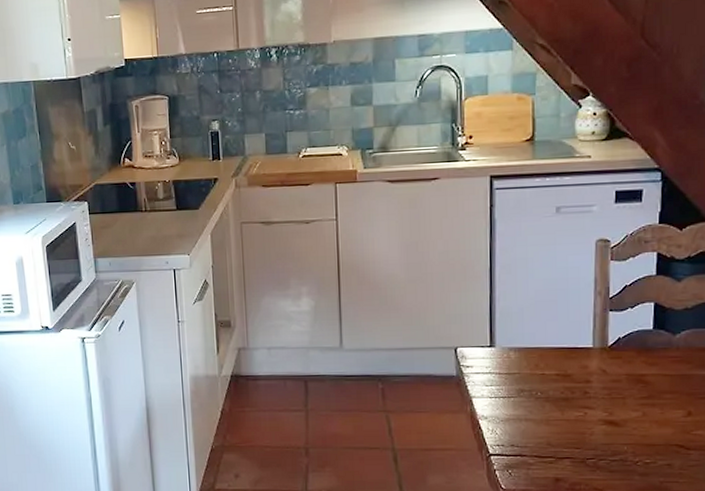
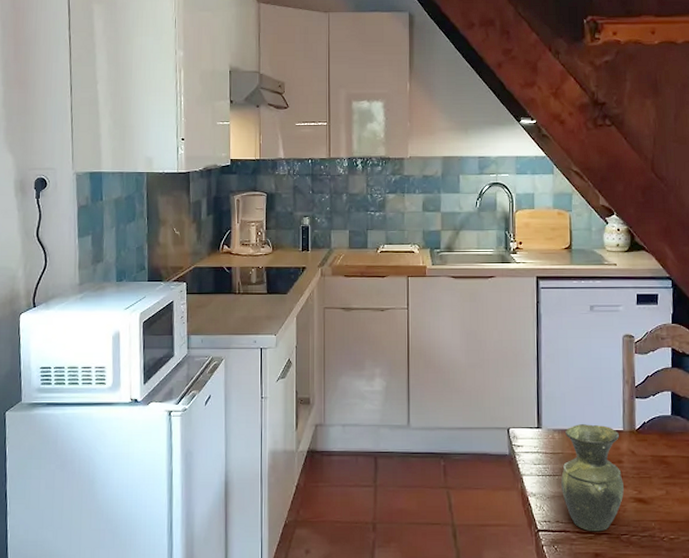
vase: none [517,341,591,456] -> present [561,424,624,532]

